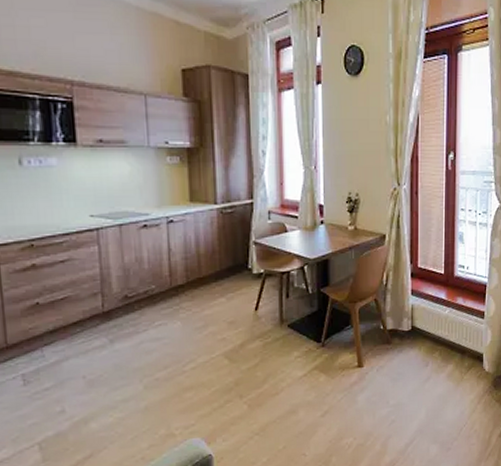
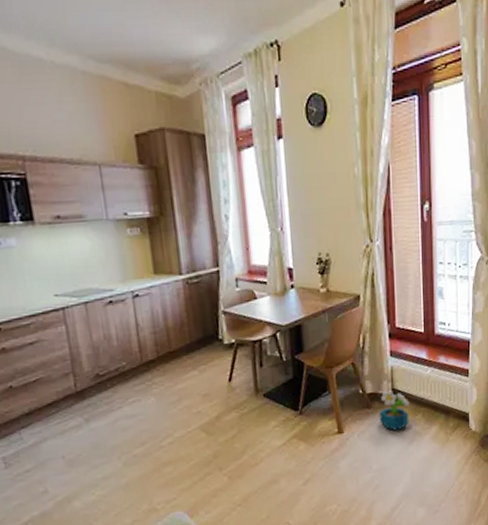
decorative plant: none [398,327,428,367] -> present [379,390,410,431]

